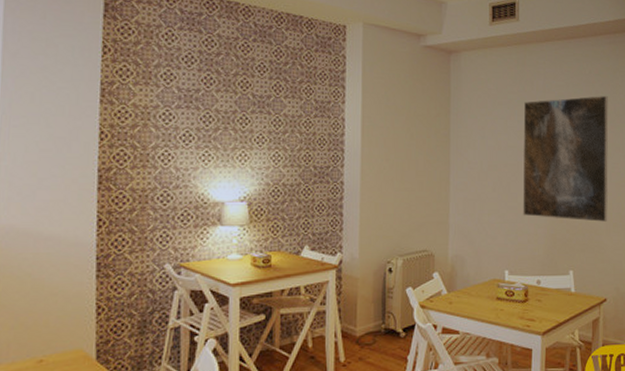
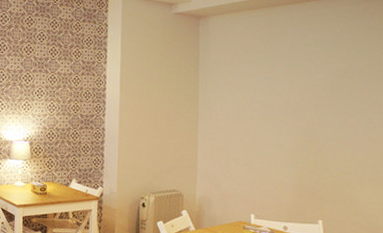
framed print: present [523,95,608,222] -> none [269,52,362,176]

